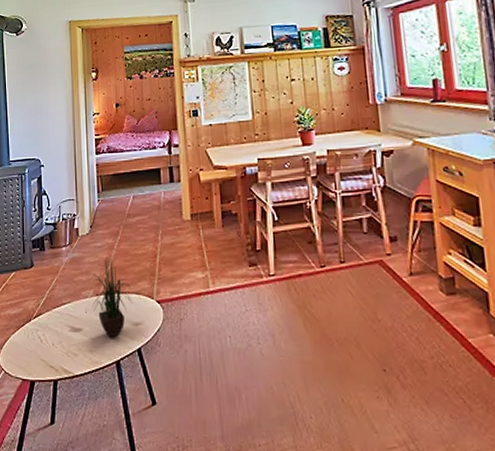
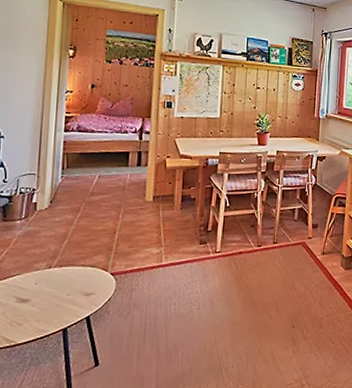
potted plant: present [93,256,133,338] -> none [44,231,87,308]

